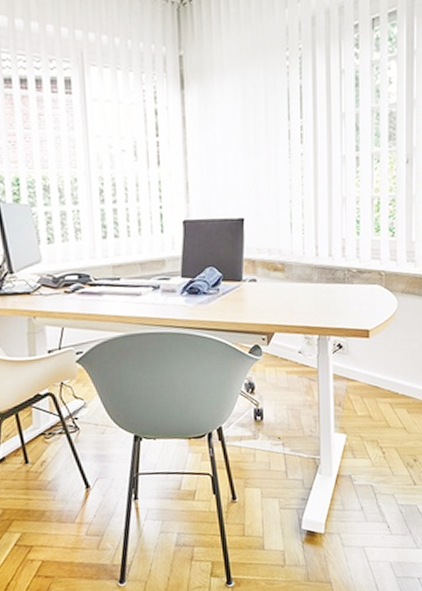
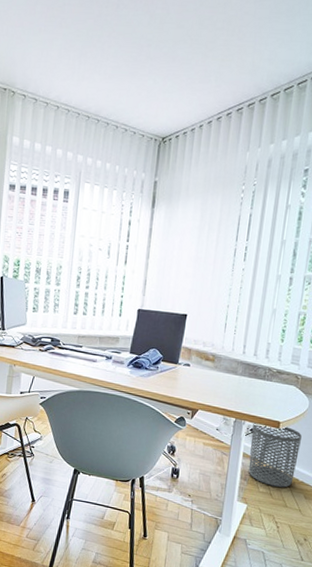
waste bin: none [339,333,395,407] -> present [248,423,302,488]

